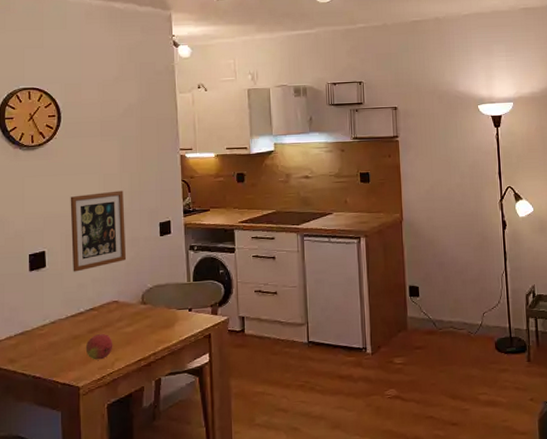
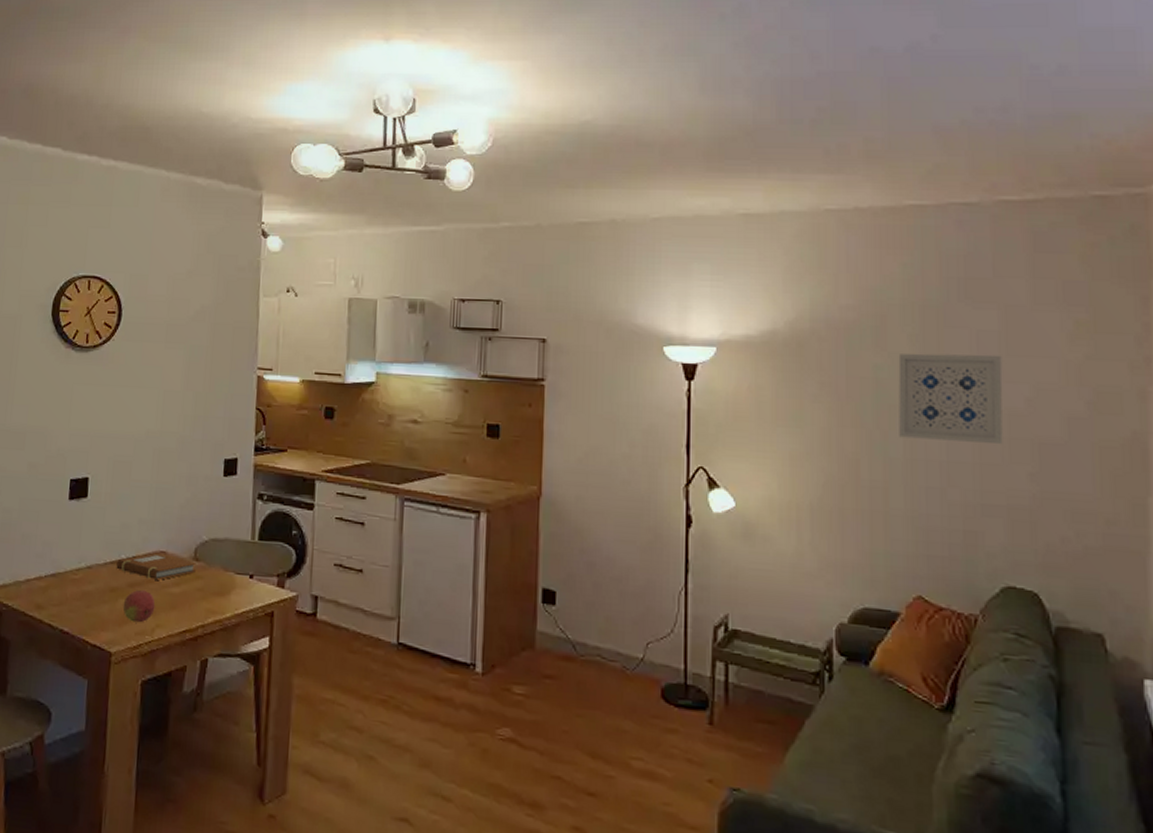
picture frame: present [70,190,127,272] -> none [117,412,185,509]
notebook: none [77,303,144,324] -> present [116,553,196,580]

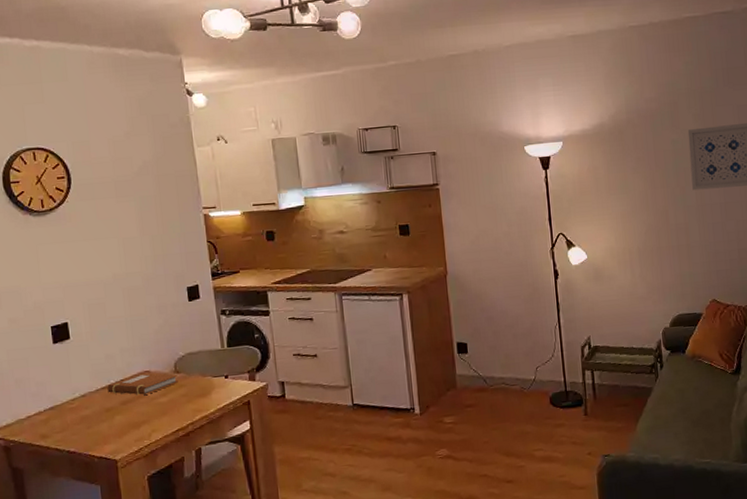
fruit: present [122,589,156,623] -> none [119,404,149,432]

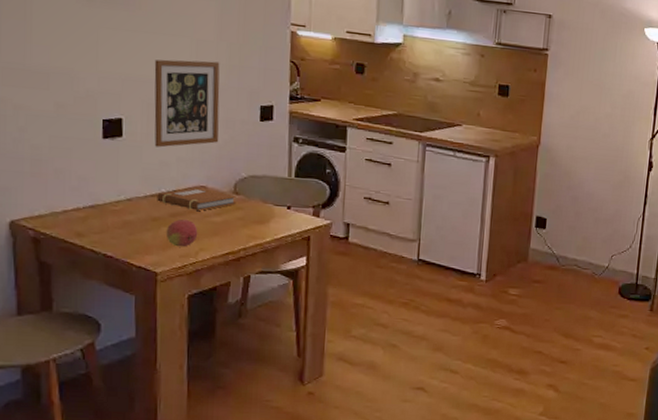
picture frame: none [89,254,155,343] -> present [154,59,220,148]
fruit: none [119,404,149,432] -> present [165,218,198,247]

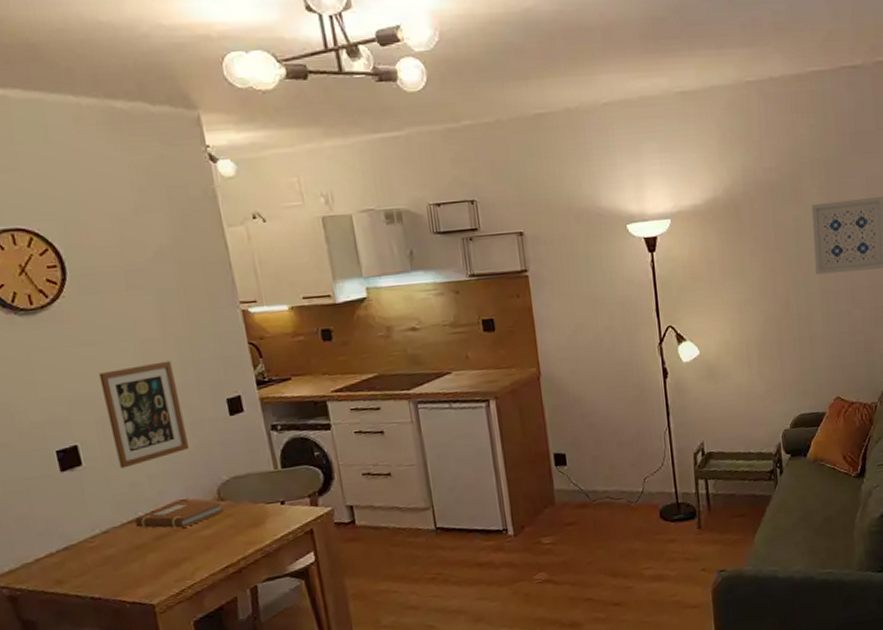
fruit: present [165,218,198,247] -> none [153,539,190,572]

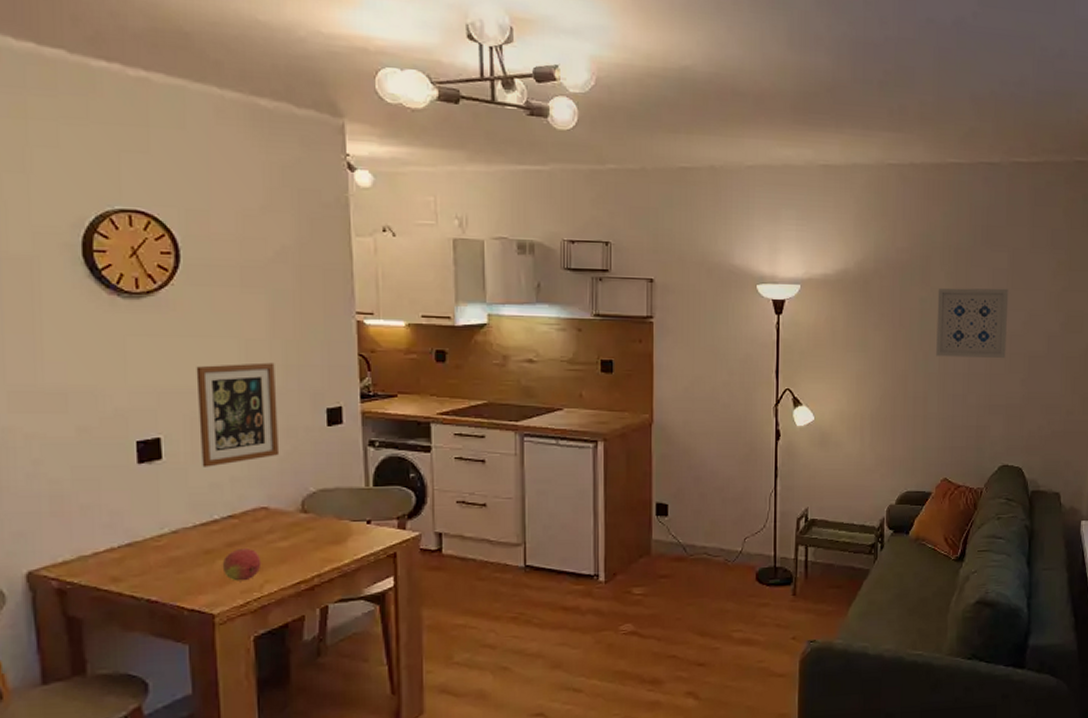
notebook: present [135,502,224,529] -> none [208,510,305,536]
fruit: none [153,539,190,572] -> present [222,547,262,582]

